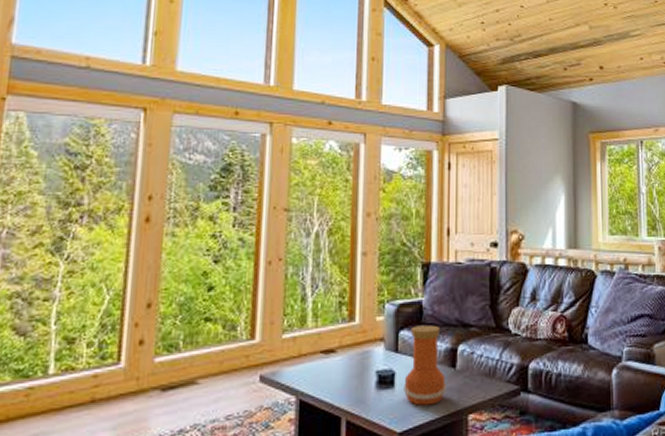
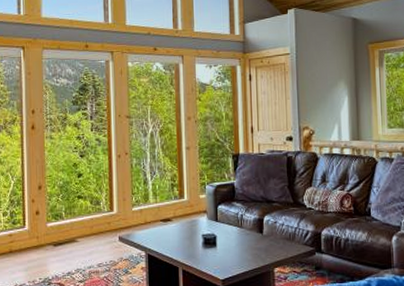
vase: present [404,325,446,406] -> none [223,201,256,261]

